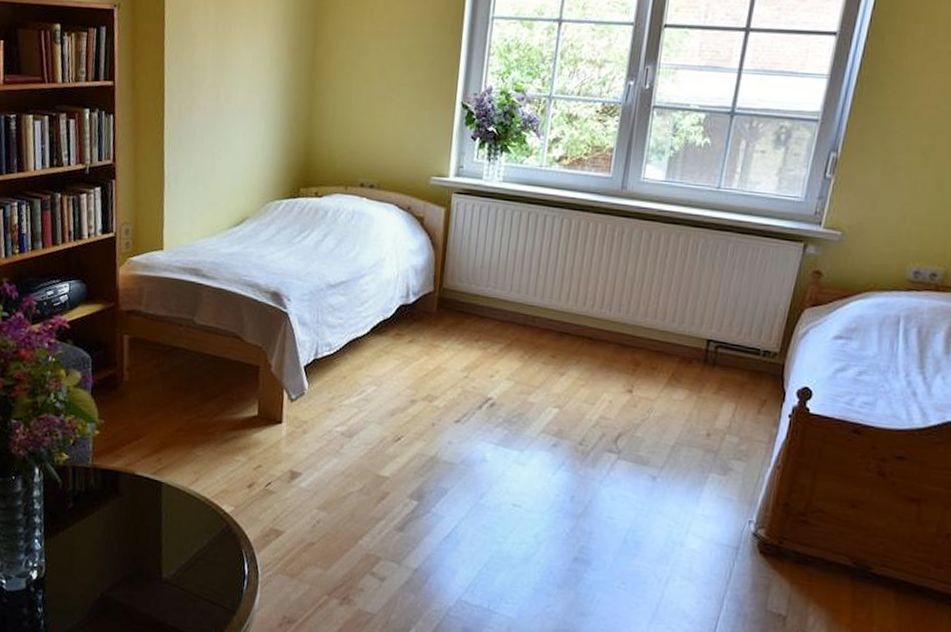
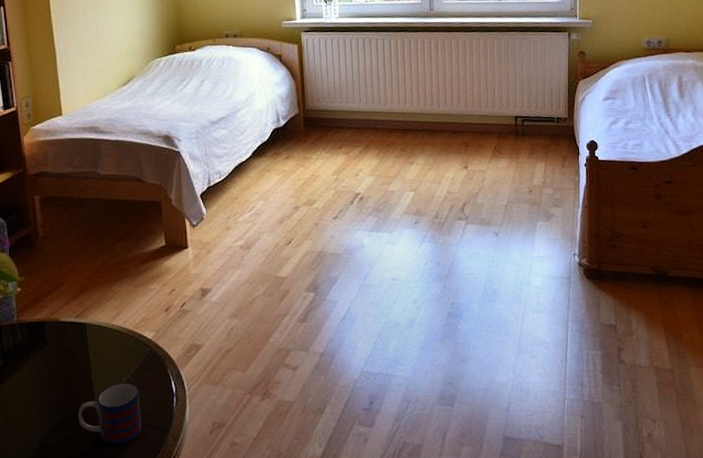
mug: none [143,552,209,616] -> present [78,383,142,445]

